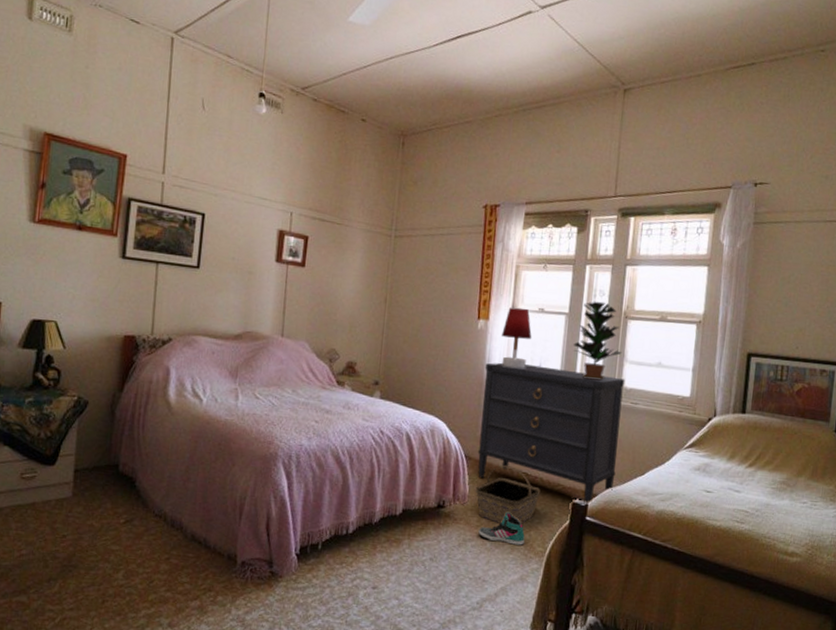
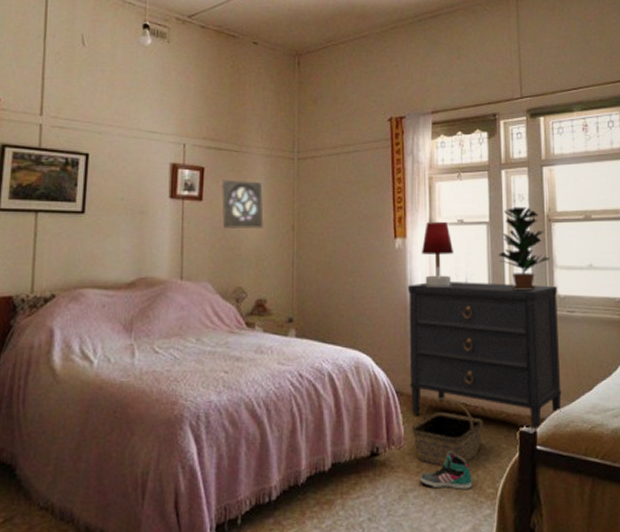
wall ornament: none [321,249,360,298] -> present [222,179,264,228]

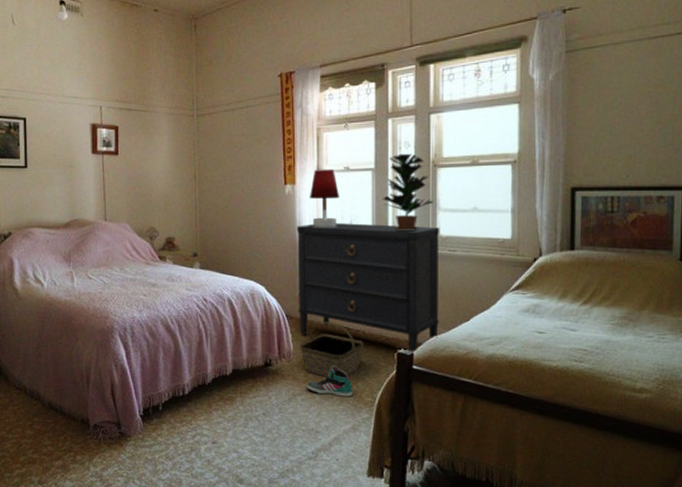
wall ornament: present [222,179,264,228] -> none [133,136,170,178]

